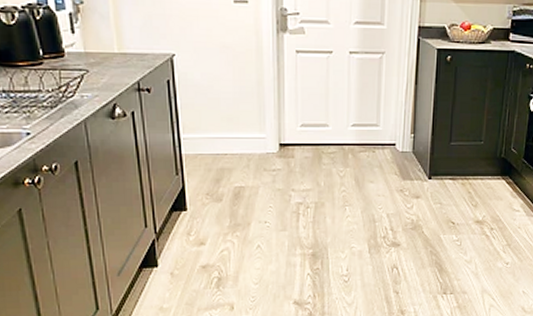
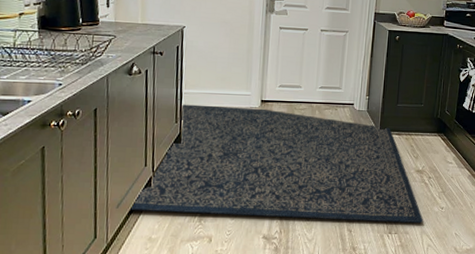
rug: none [134,152,485,282] -> present [130,104,424,224]

